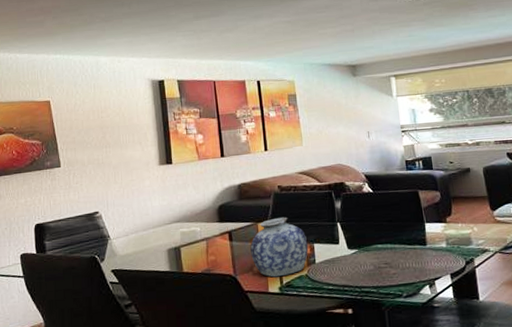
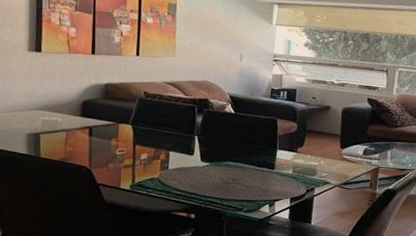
vase: present [250,217,309,278] -> none [108,121,165,176]

